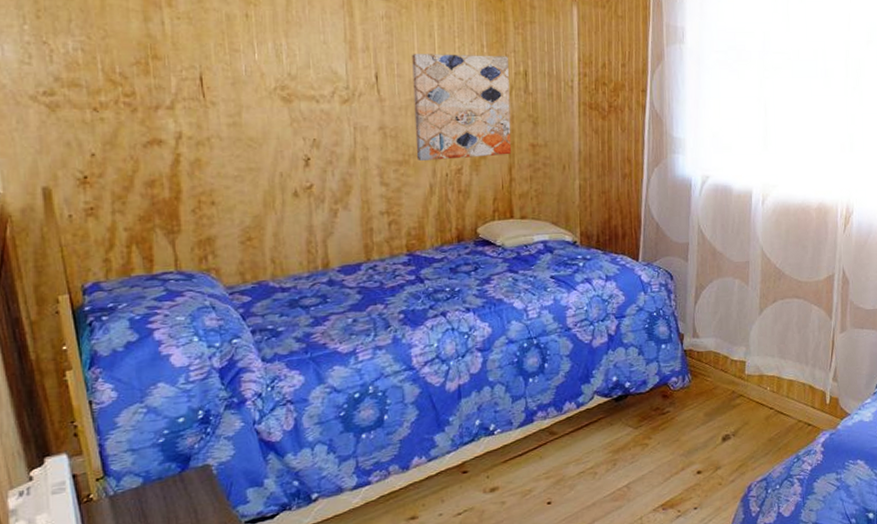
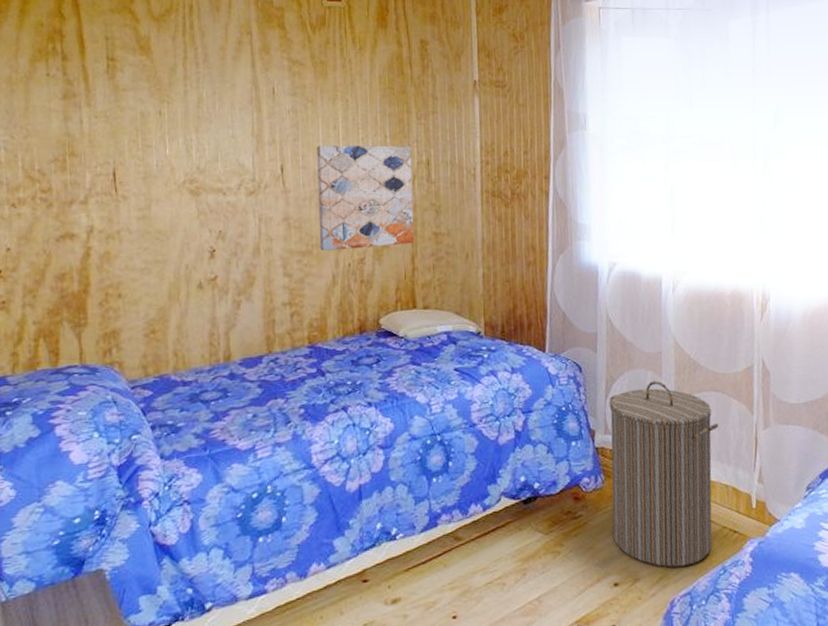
laundry hamper: none [697,288,799,457] -> present [609,380,719,568]

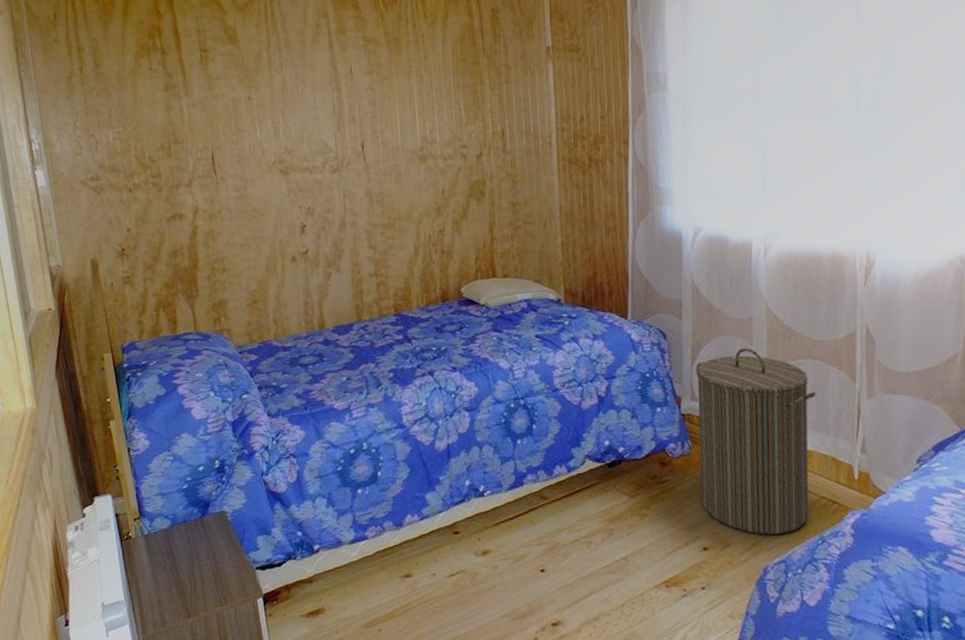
wall art: present [317,145,415,251] -> none [394,117,492,223]

